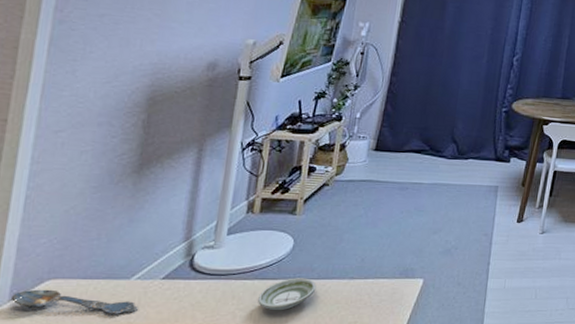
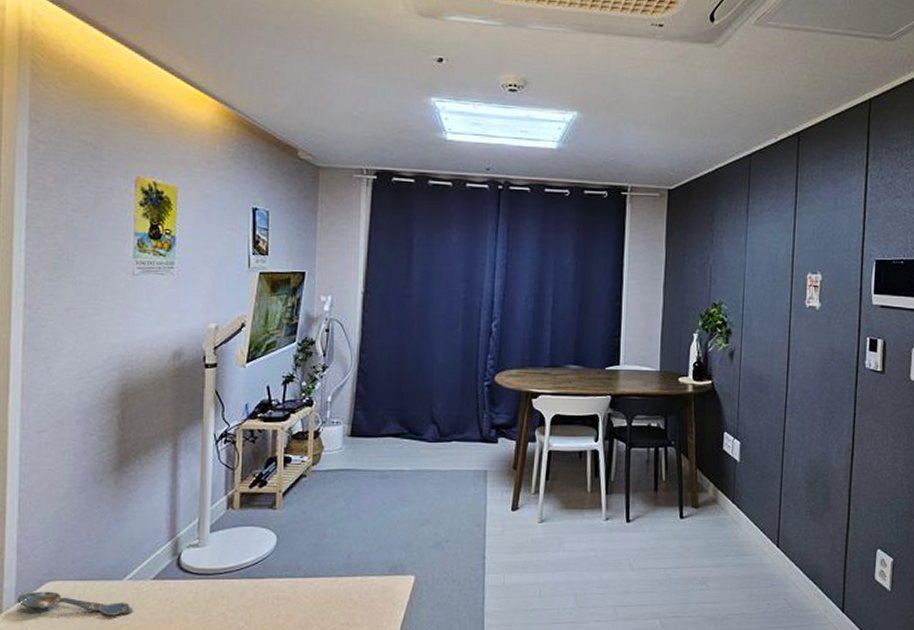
saucer: present [257,278,317,311] -> none [246,576,304,612]

